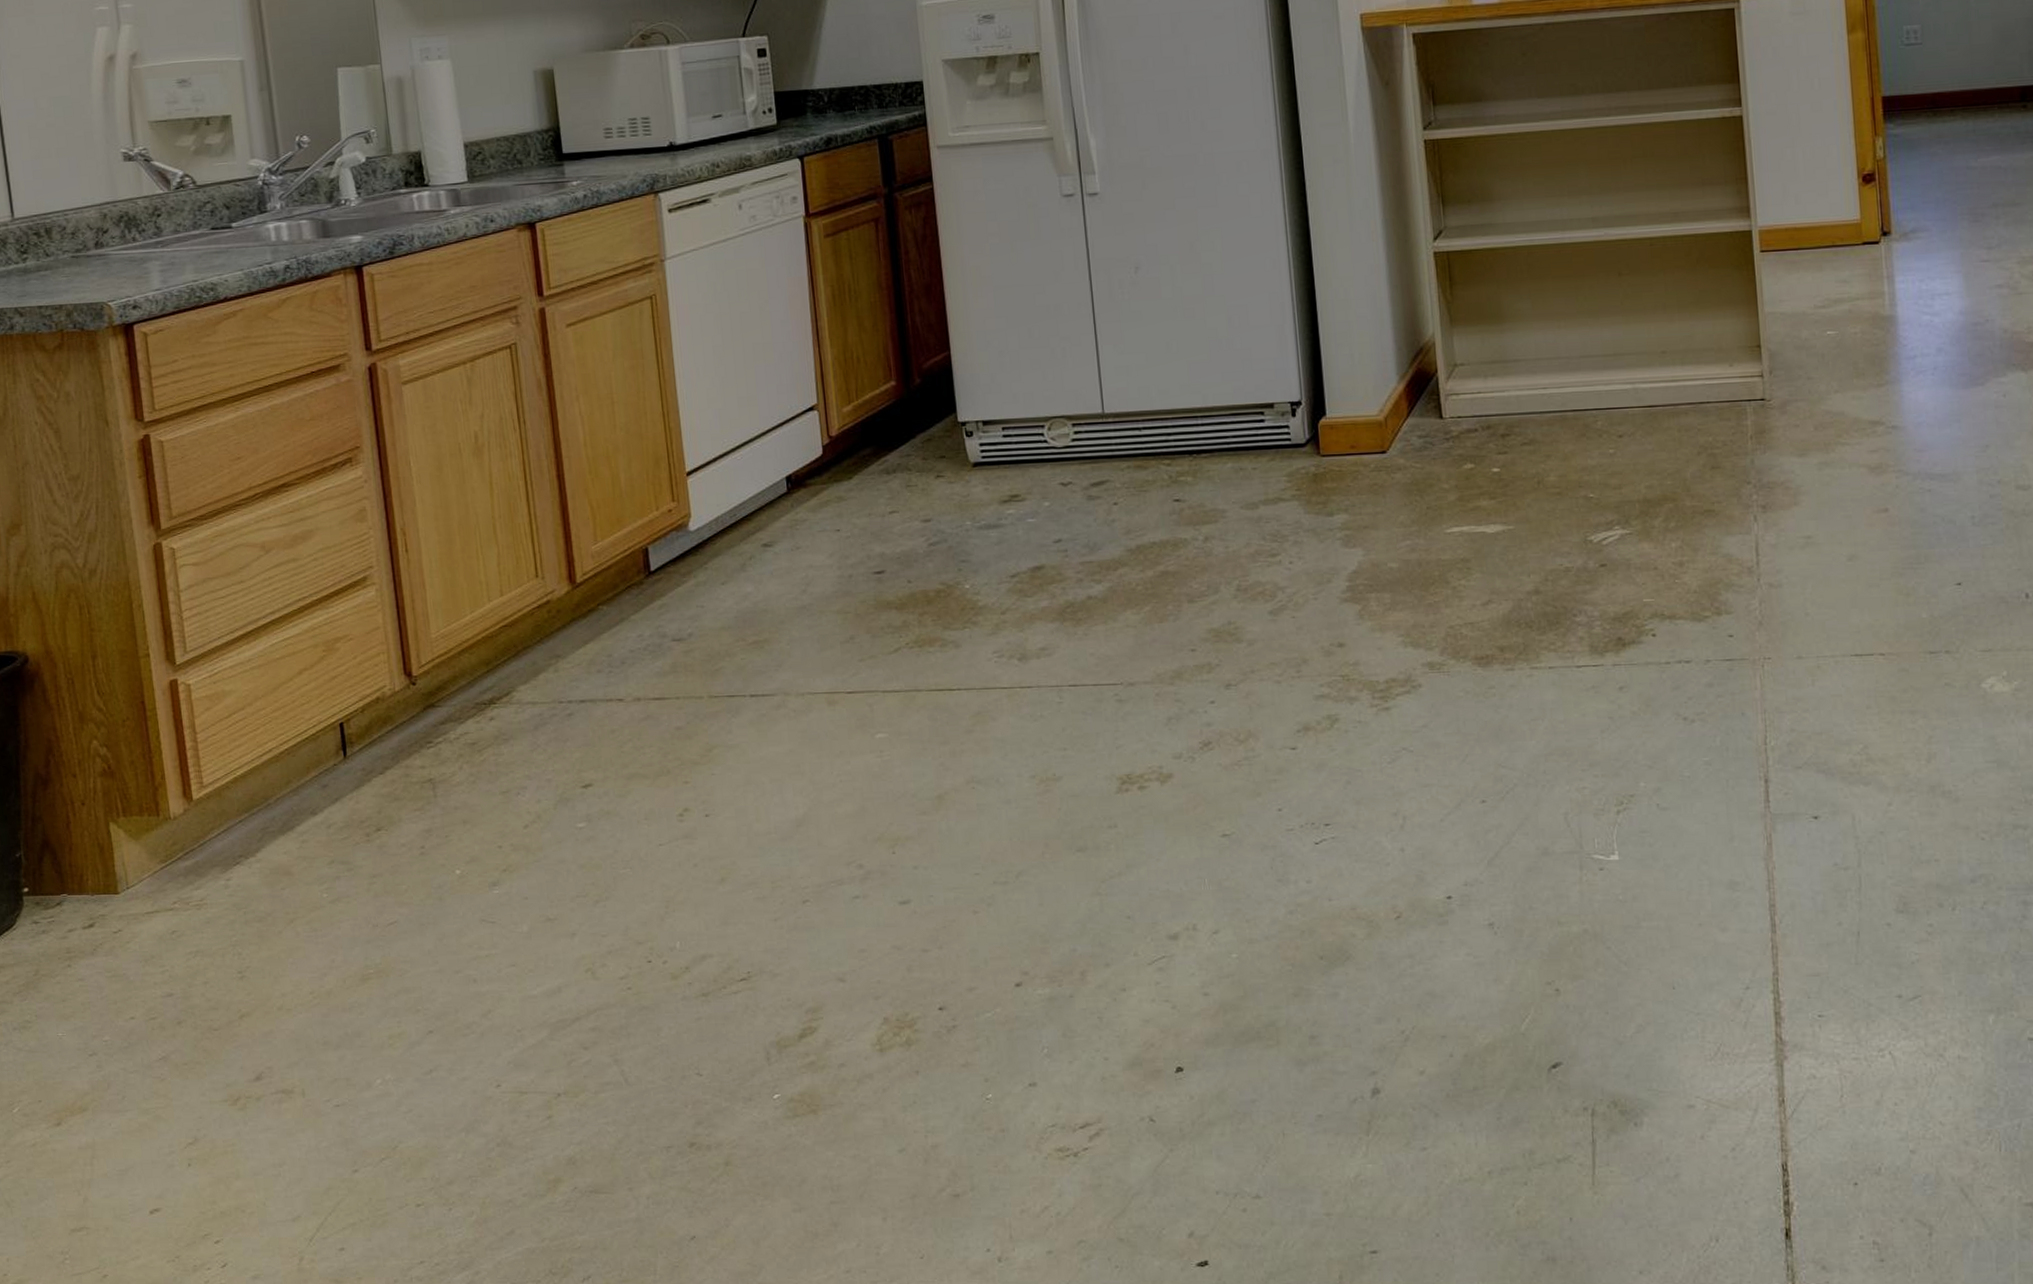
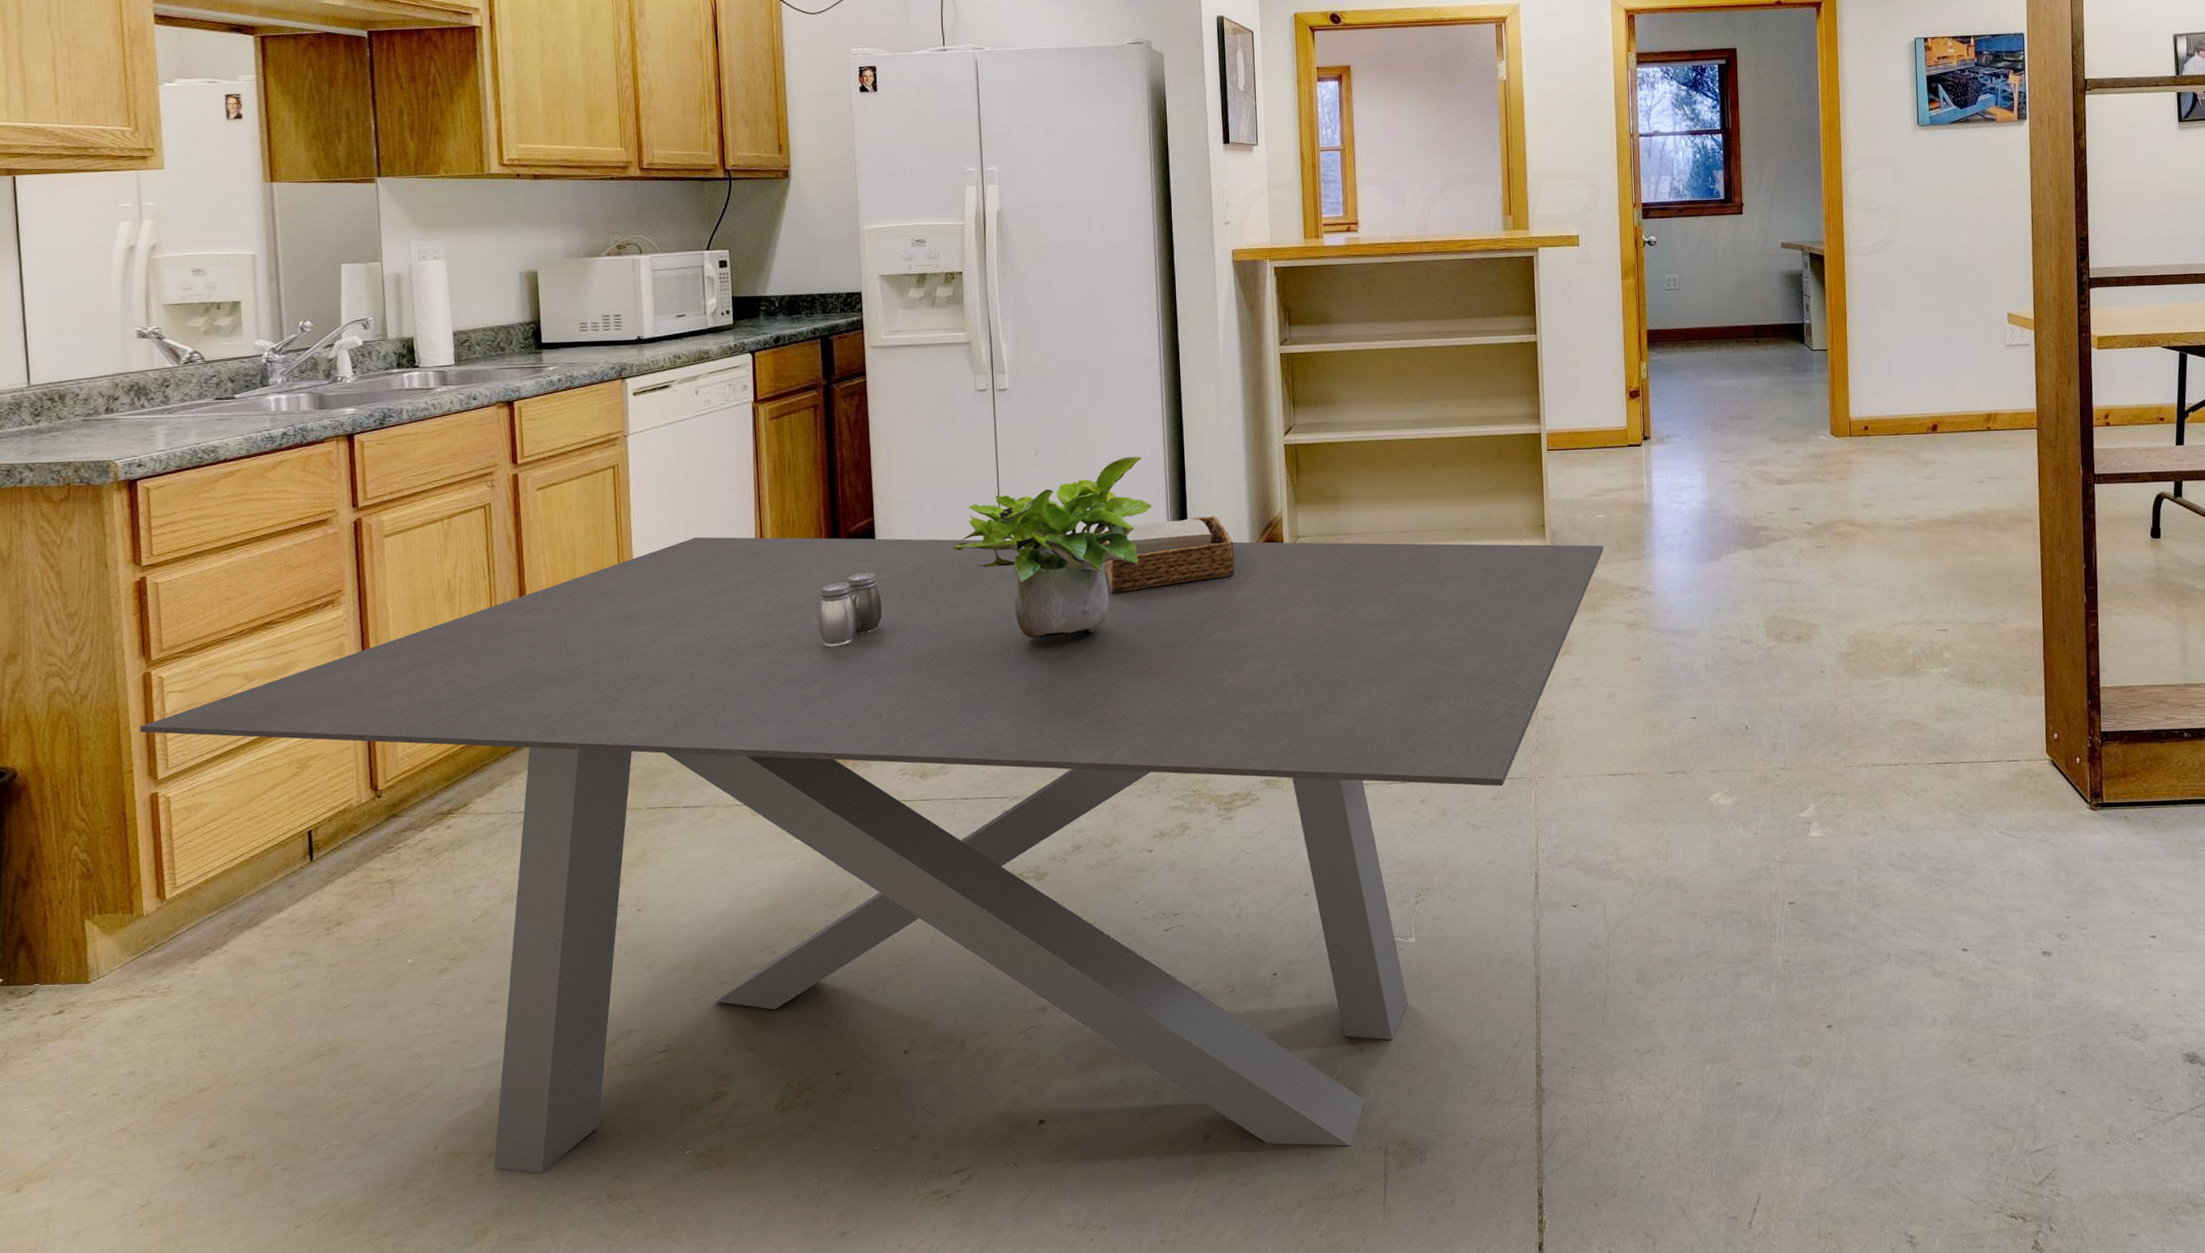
dining table: none [153,369,1836,1117] -> present [140,536,1603,1174]
salt and pepper shaker: none [891,416,966,505] -> present [818,572,882,646]
potted plant: none [1044,270,1277,493] -> present [953,456,1152,638]
napkin holder: none [1219,341,1380,439] -> present [1102,515,1235,594]

